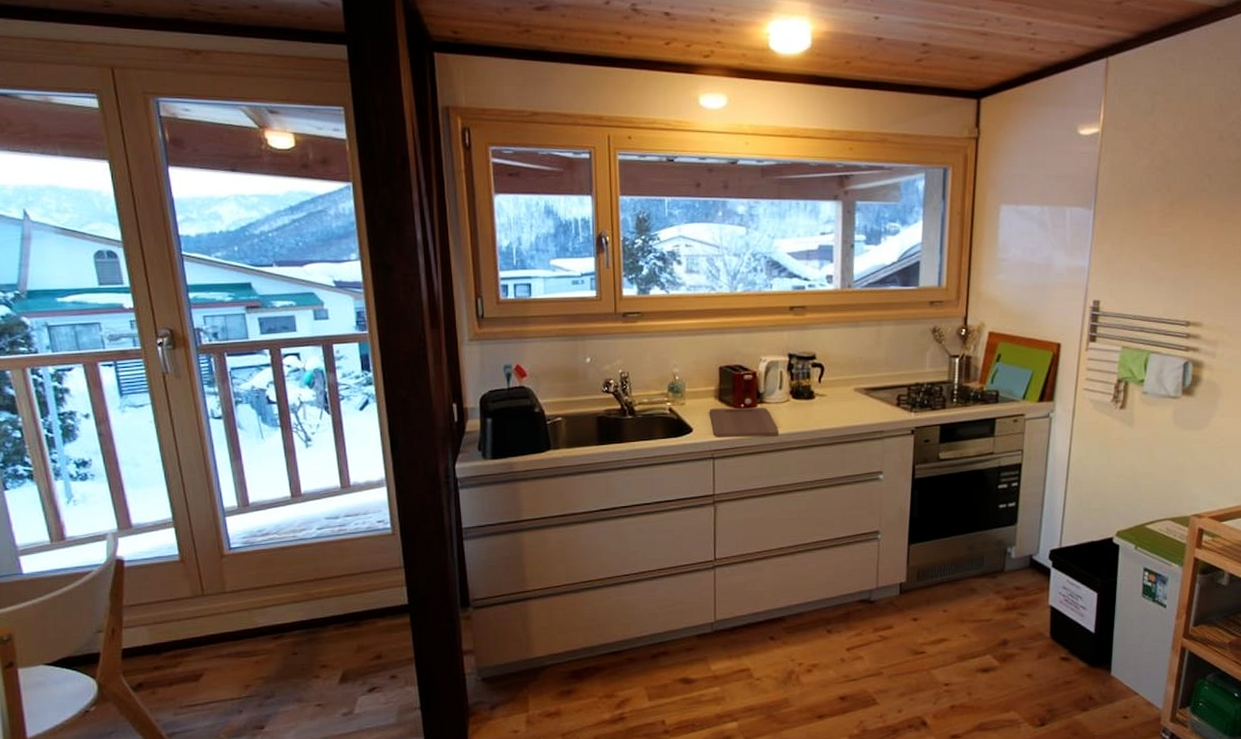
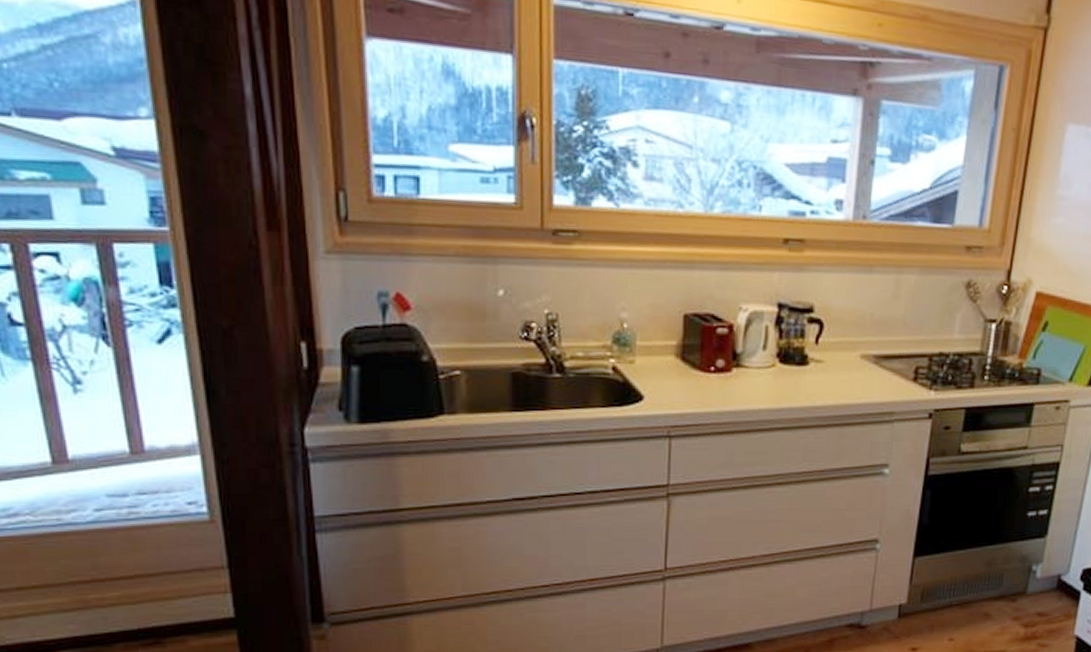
cutting board: present [709,407,780,438] -> none [667,370,760,413]

